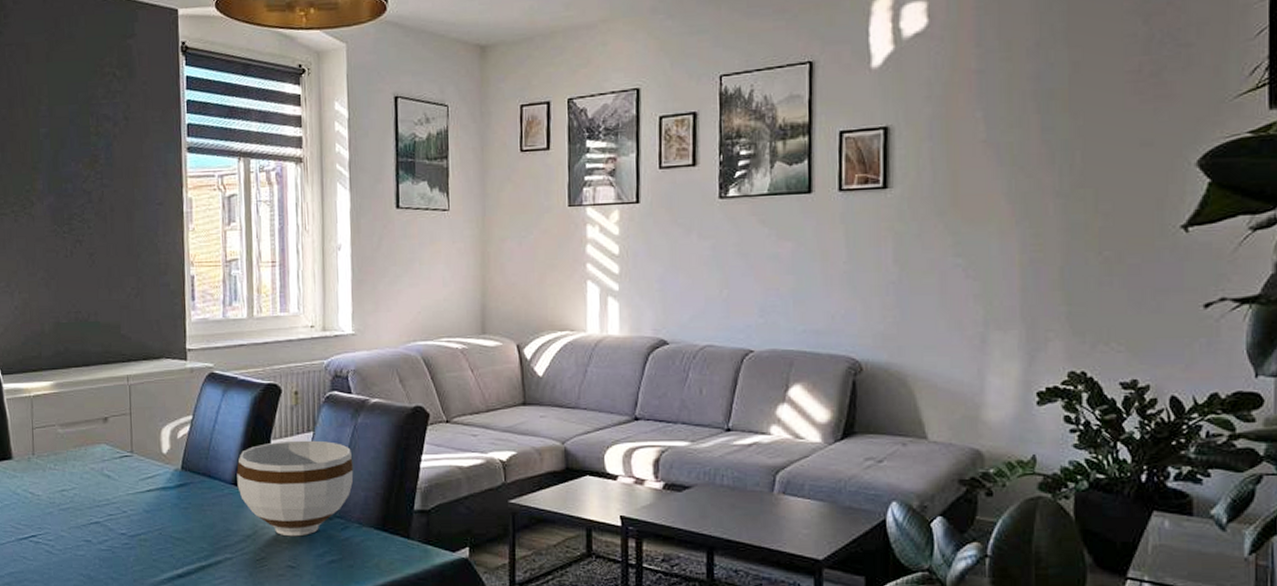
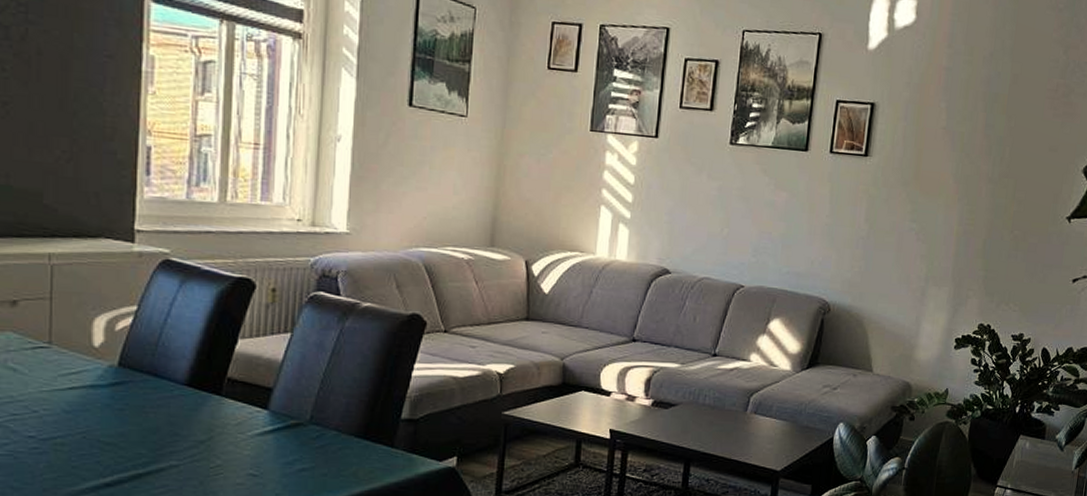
bowl: present [237,440,354,537] -> none [191,340,336,443]

